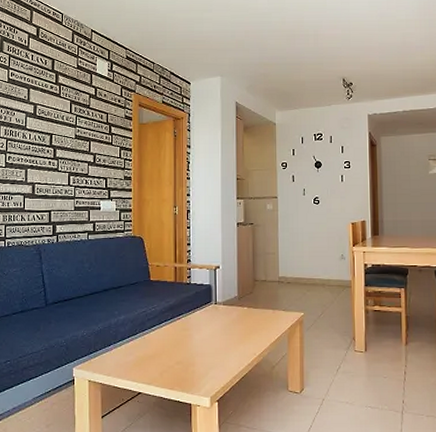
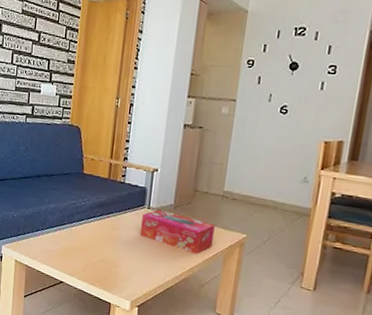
tissue box: none [211,303,276,339] -> present [140,209,215,254]

